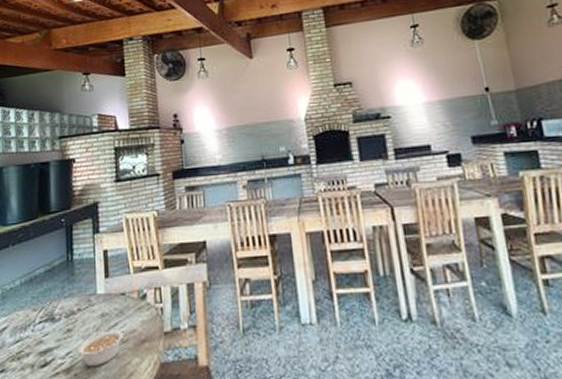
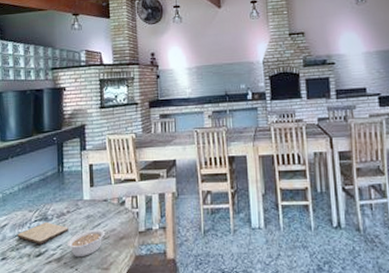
cutting board: none [19,322,79,352] -> present [17,221,68,244]

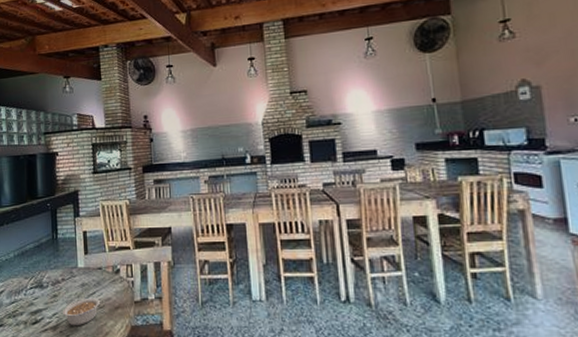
cutting board: present [17,221,68,244] -> none [14,289,64,312]

